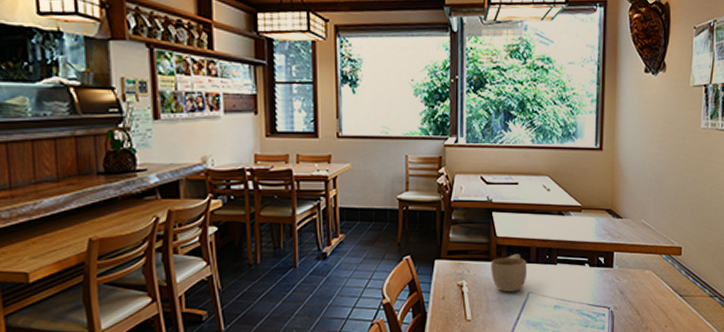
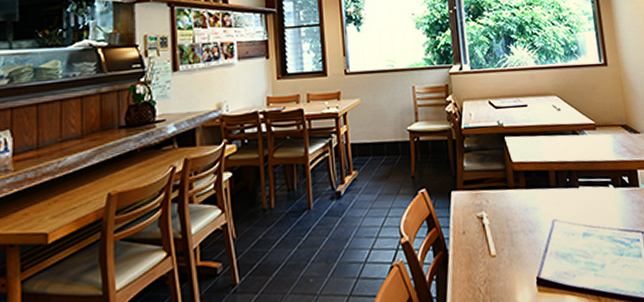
cup: present [491,253,528,292] -> none [510,178,549,222]

